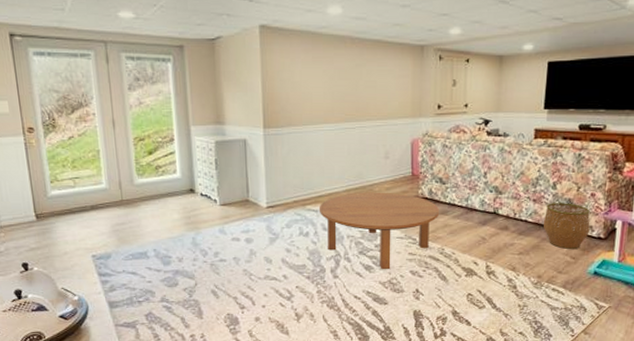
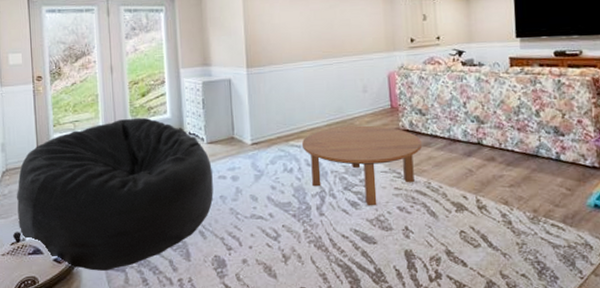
bean bag chair: none [14,176,227,327] -> present [16,117,214,271]
basket: present [543,200,590,249] -> none [531,128,582,180]

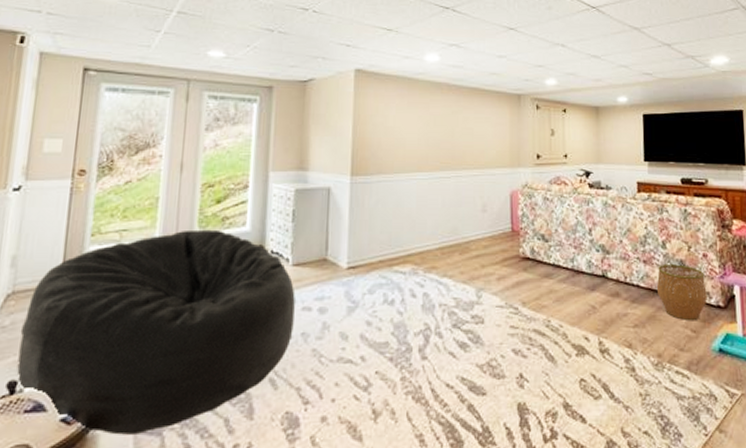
coffee table: present [302,125,423,205] -> none [408,250,544,347]
basket: none [531,128,582,180] -> present [656,262,707,320]

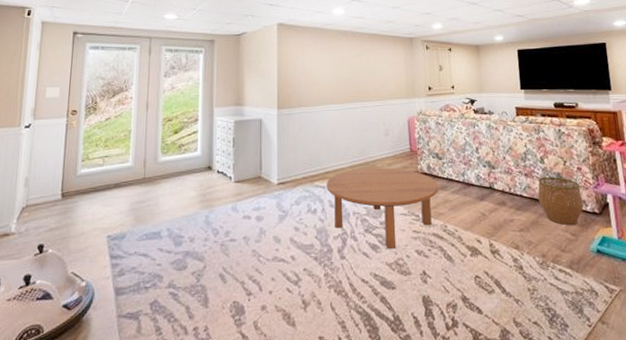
bean bag chair: present [17,229,295,435] -> none [30,154,238,319]
coffee table: none [408,250,544,347] -> present [327,167,439,248]

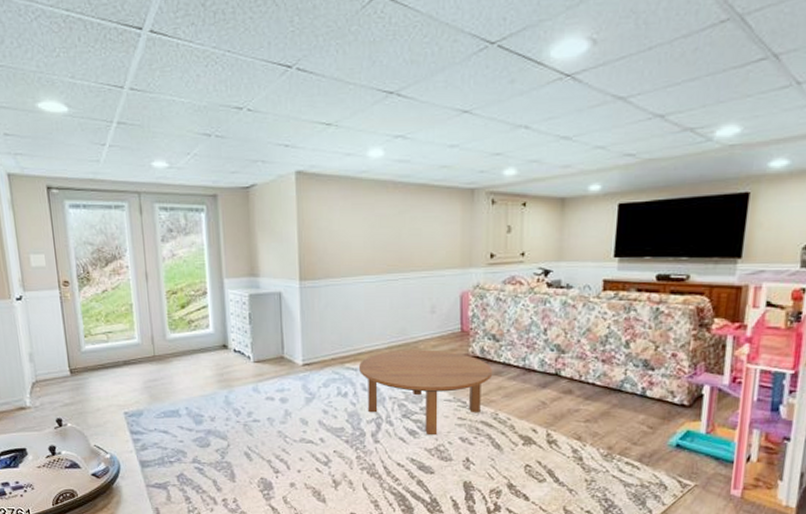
basket: present [537,175,584,225] -> none [613,361,671,417]

